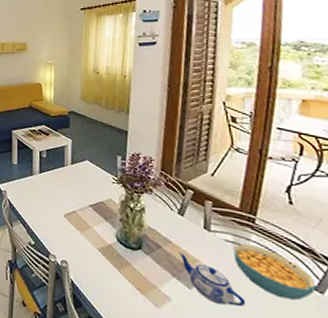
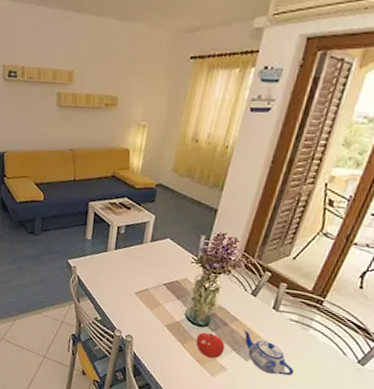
fruit: none [132,256,164,287] -> present [195,332,225,359]
cereal bowl: present [233,243,316,301] -> none [294,322,361,371]

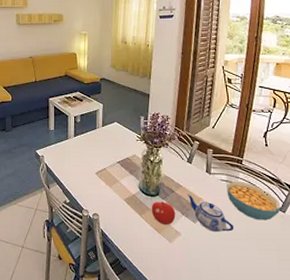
cereal bowl: none [294,322,361,371] -> present [227,180,281,221]

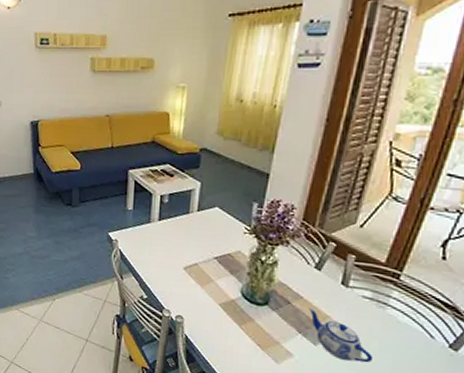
fruit: present [151,201,176,225] -> none [255,312,289,343]
cereal bowl: present [227,180,281,221] -> none [369,299,452,357]

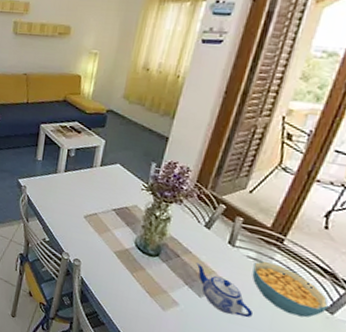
cereal bowl: none [369,299,452,357] -> present [252,260,329,318]

